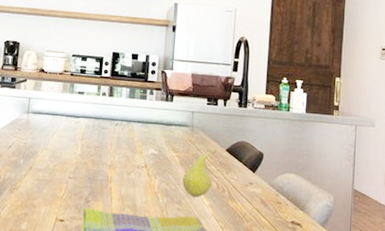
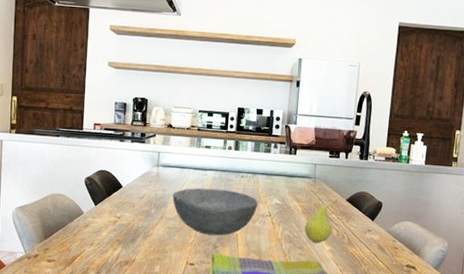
bowl: none [42,136,134,189] -> present [172,188,259,236]

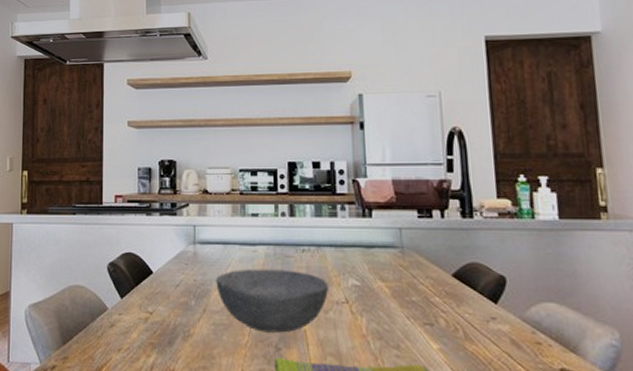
fruit: present [304,199,338,244] -> none [398,275,440,340]

